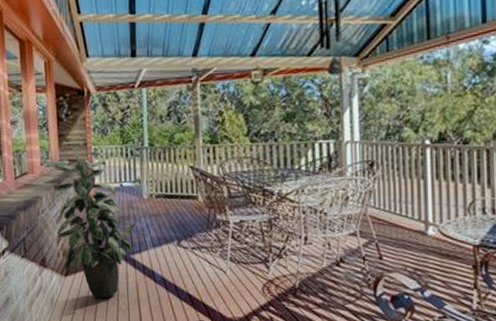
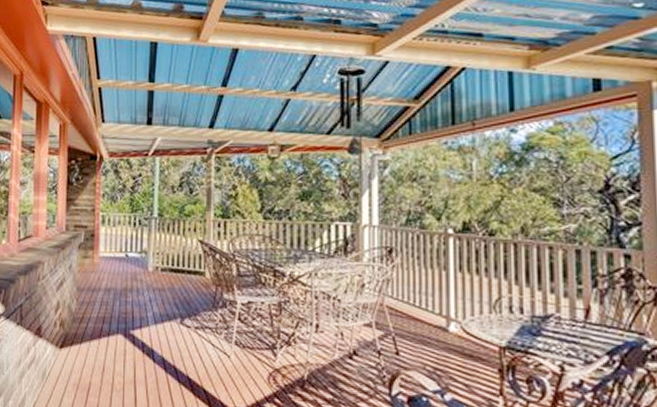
indoor plant: present [44,150,136,299] -> none [49,217,138,376]

